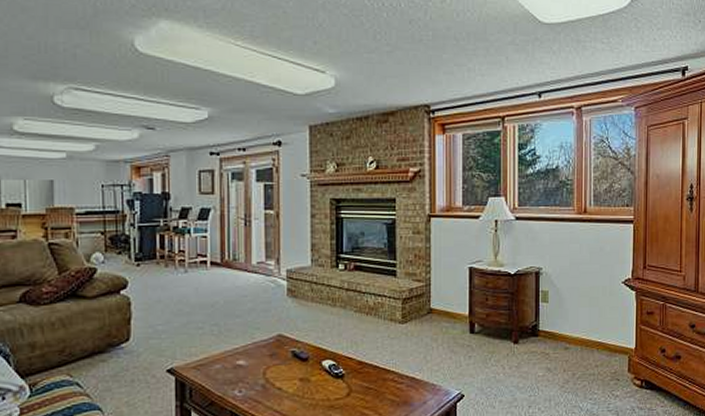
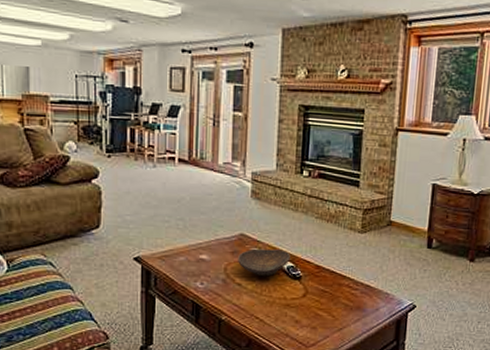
decorative bowl: none [277,348,331,378] -> present [238,249,290,277]

